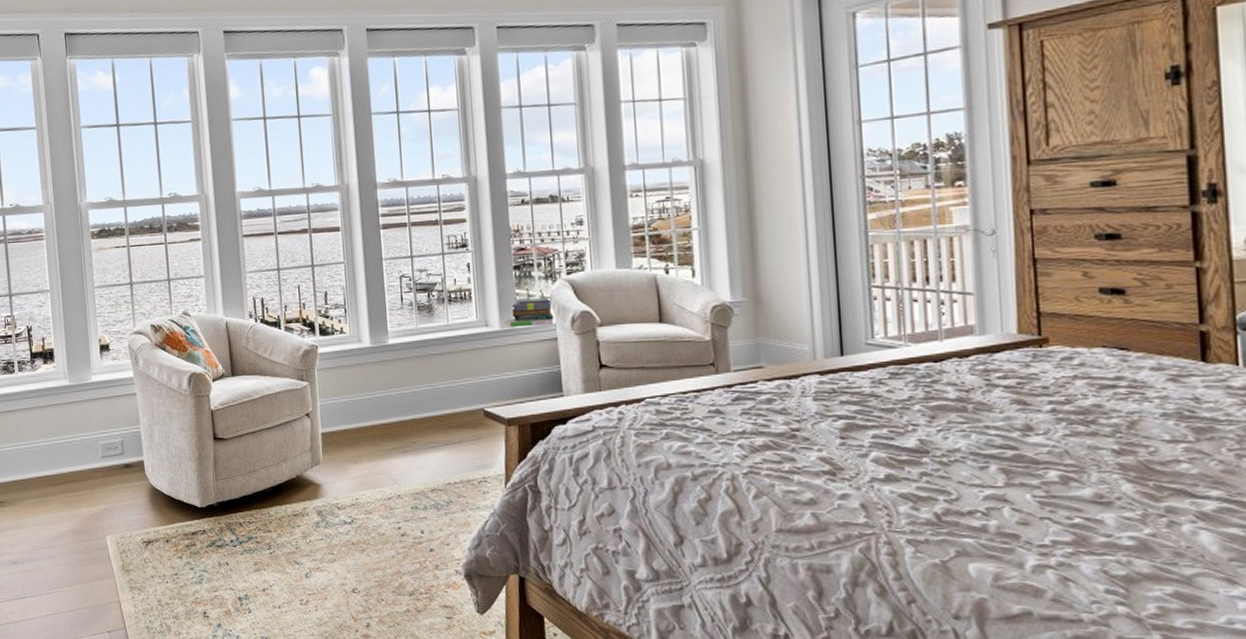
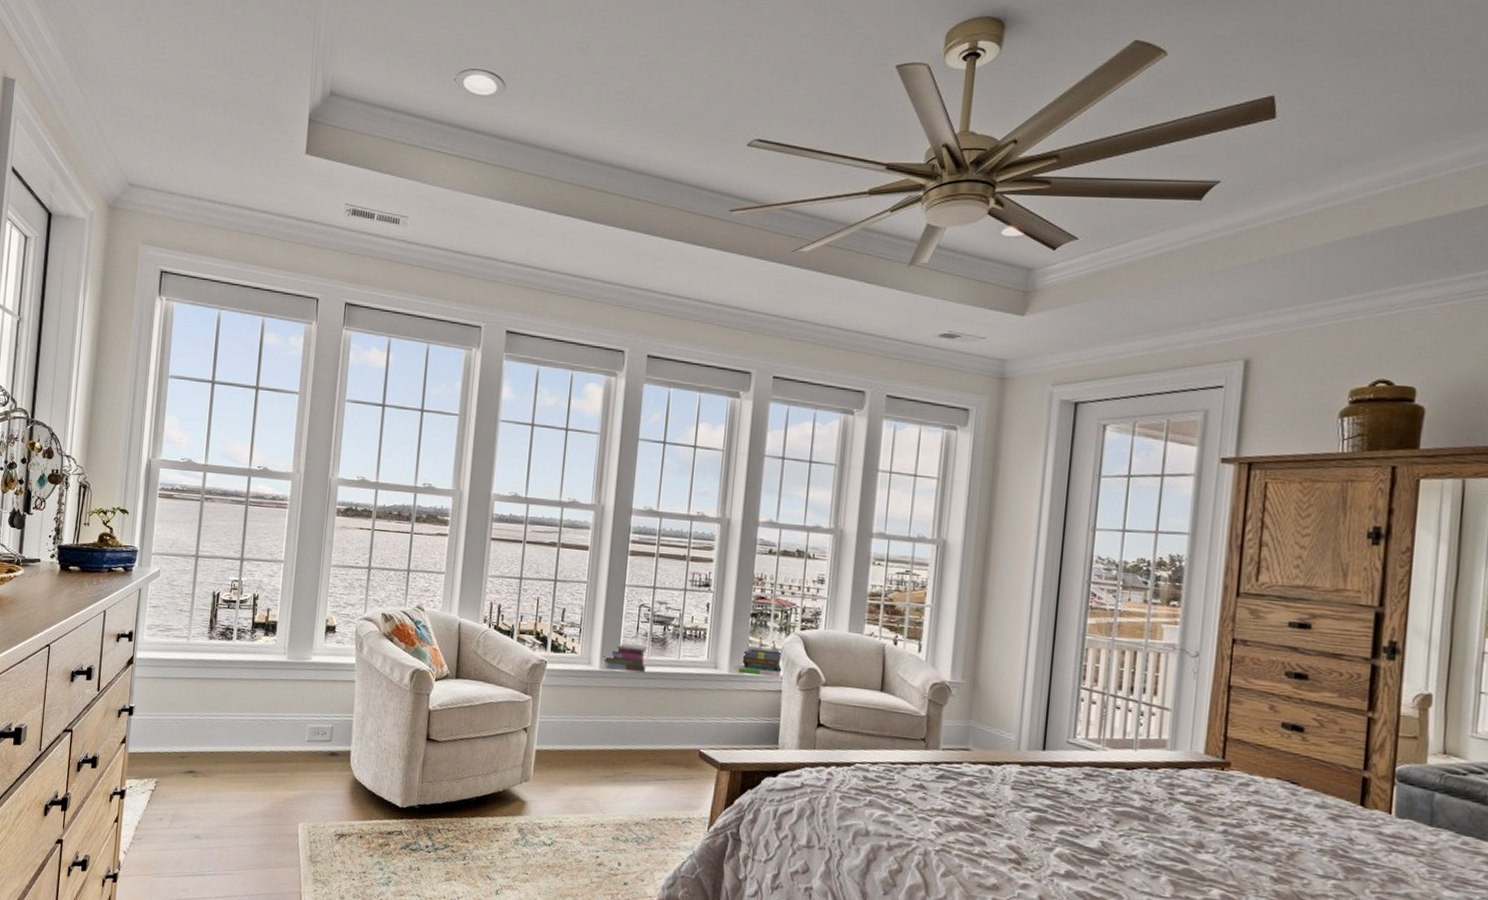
books: none [371,314,417,345] -> present [602,642,648,673]

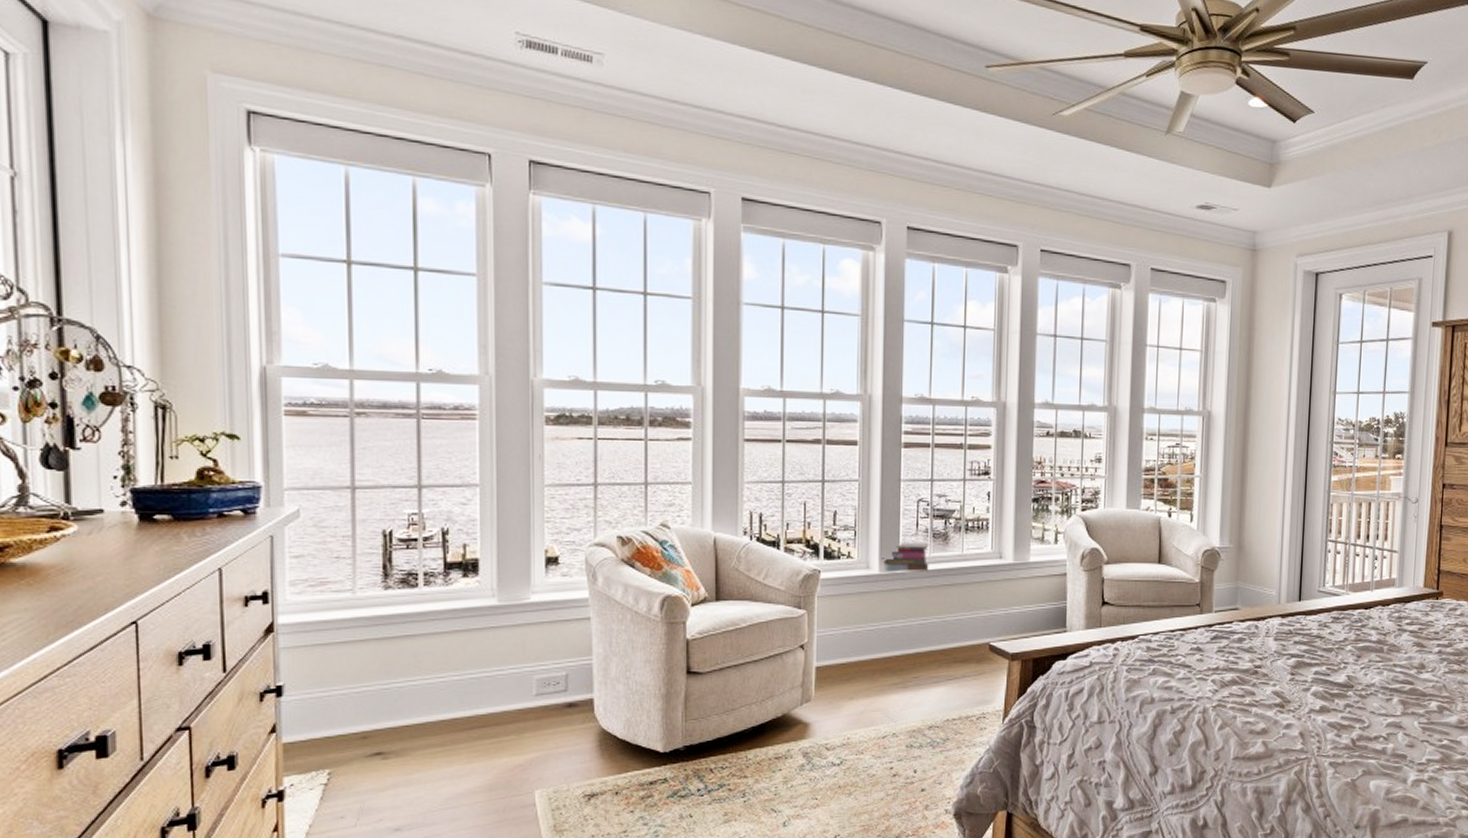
books: present [732,645,782,677] -> none [1017,531,1066,561]

